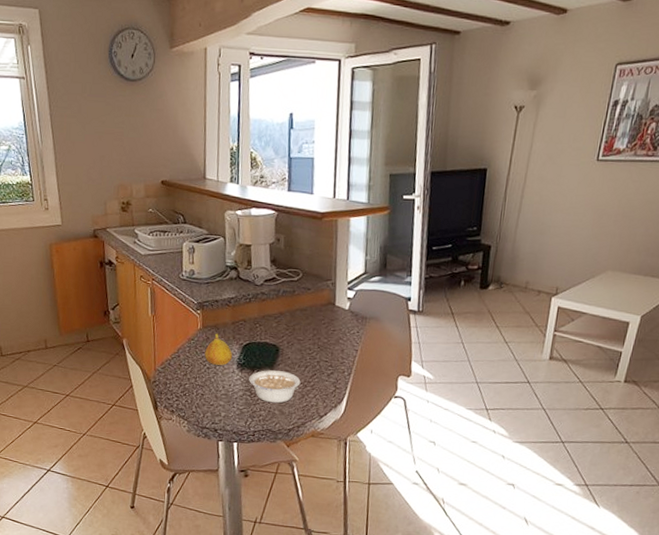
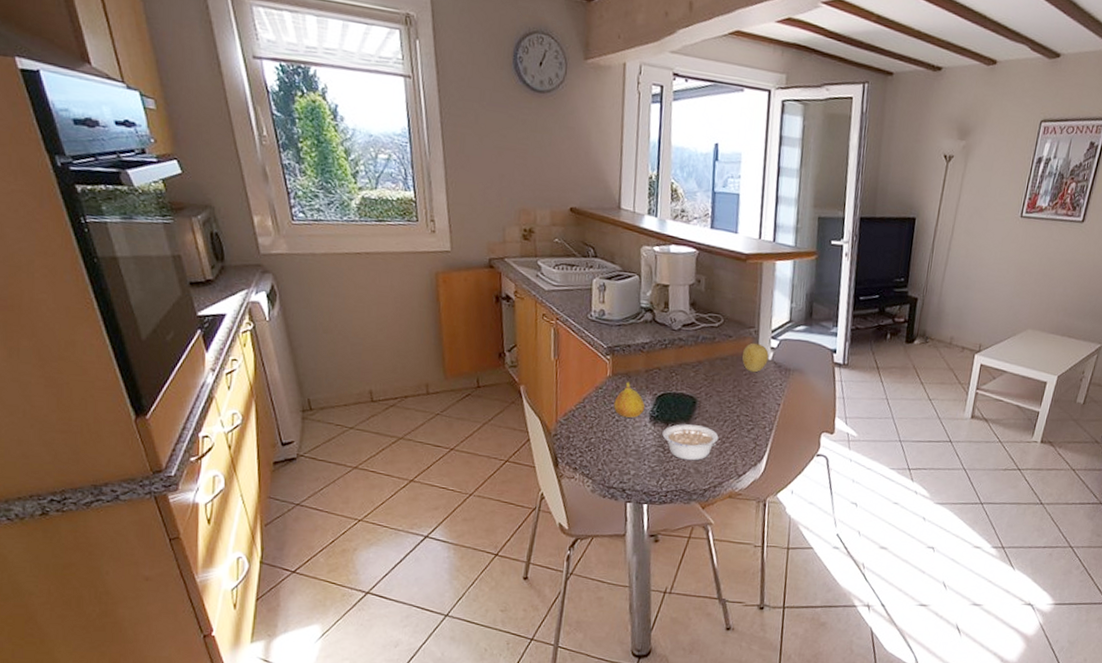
fruit: none [321,294,346,322] -> present [742,342,769,373]

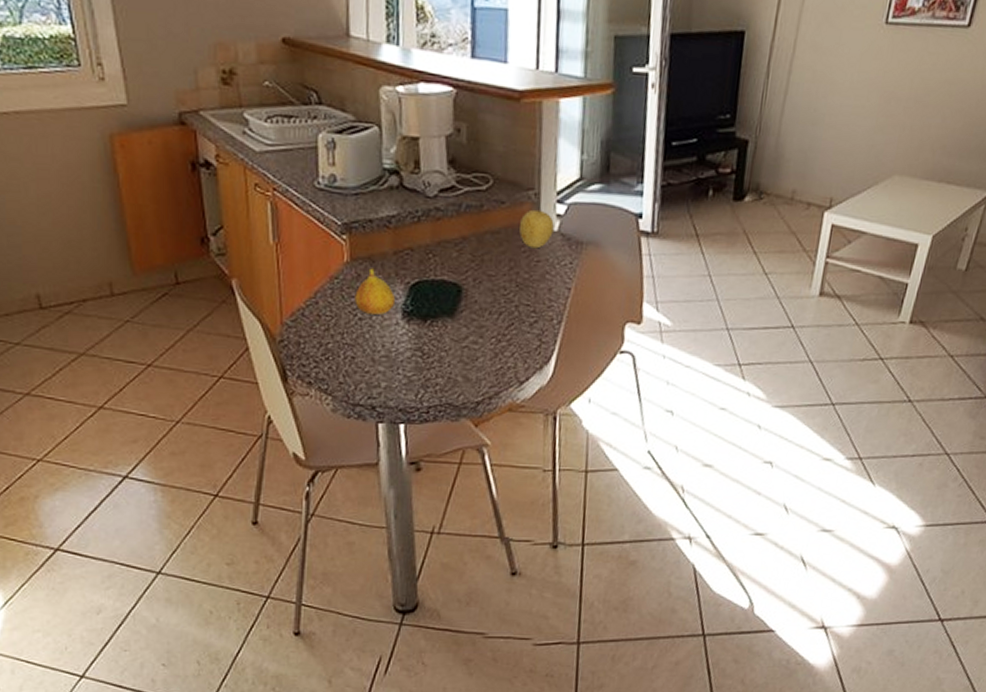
legume: present [662,424,719,461] -> none [419,319,493,367]

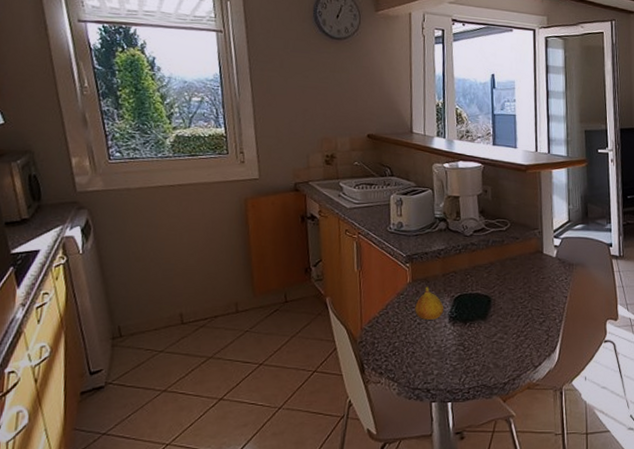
fruit: present [519,209,554,249] -> none [530,242,553,270]

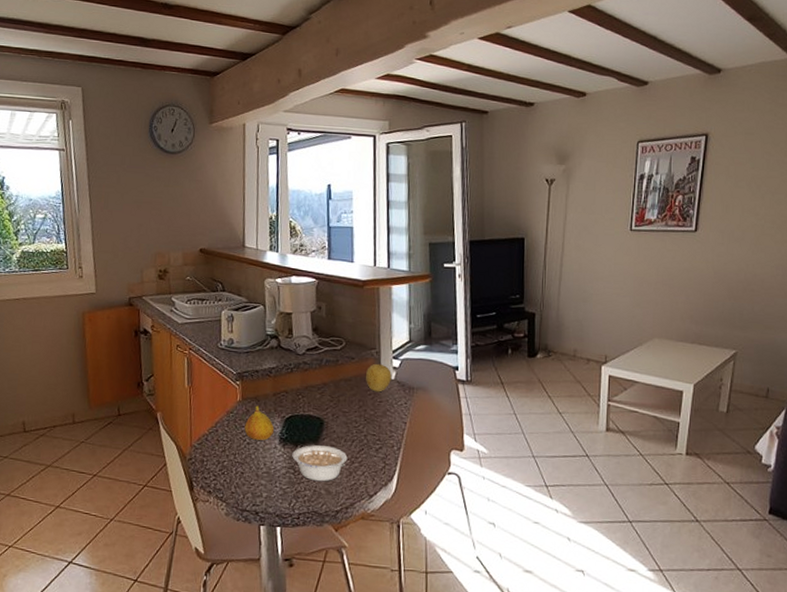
legume: none [461,322,514,356] -> present [292,445,348,482]
fruit: none [530,242,553,270] -> present [366,363,392,393]

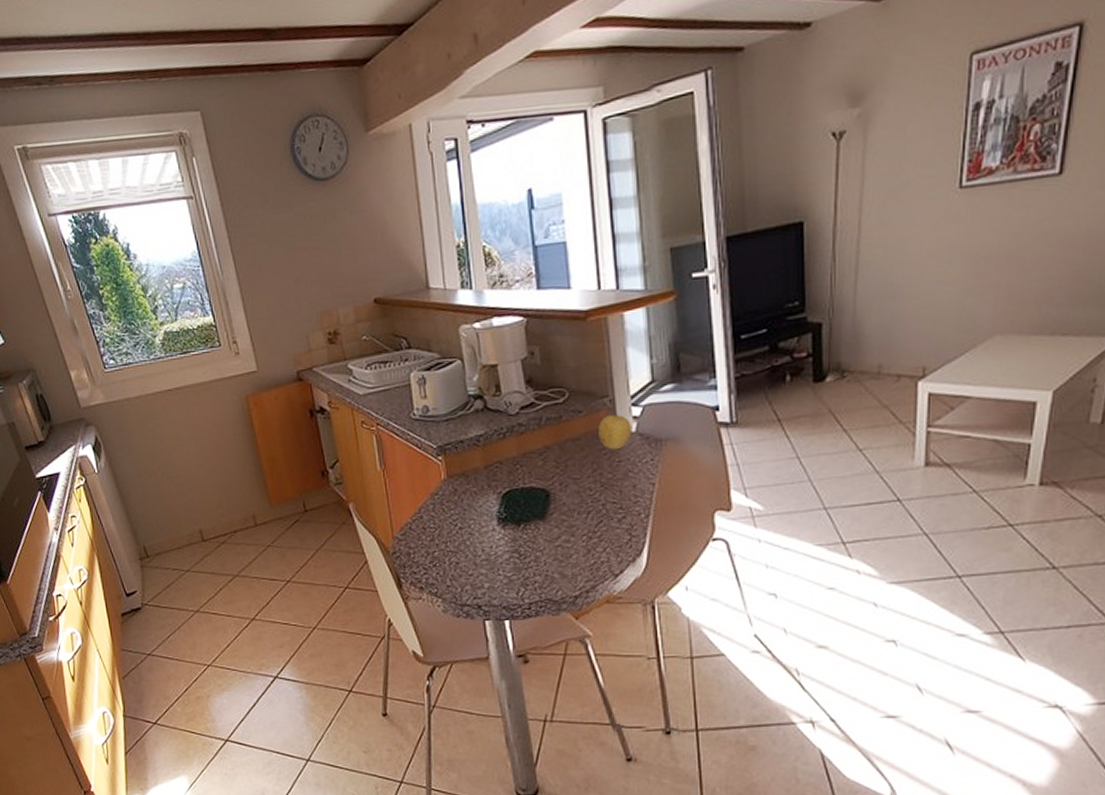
fruit: present [244,405,275,441] -> none [454,482,491,523]
legume: present [292,445,348,482] -> none [515,522,584,565]

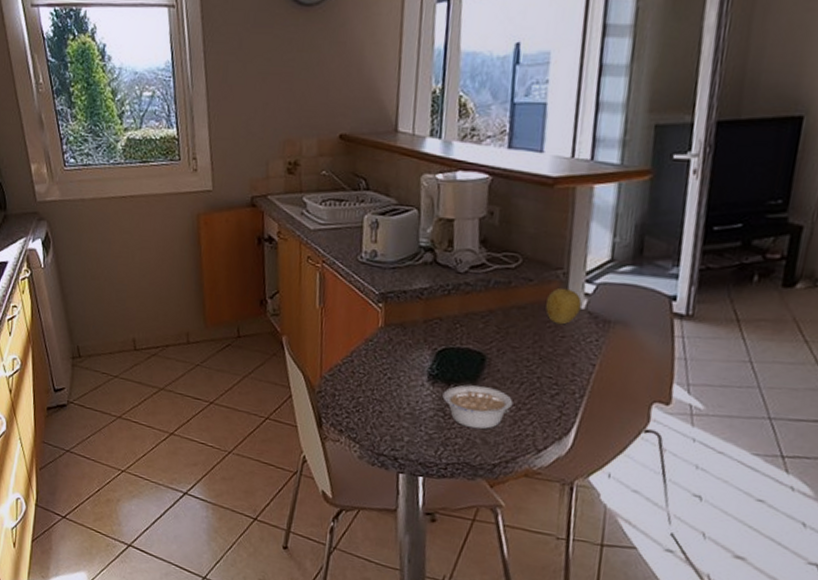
legume: none [515,522,584,565] -> present [442,385,513,430]

